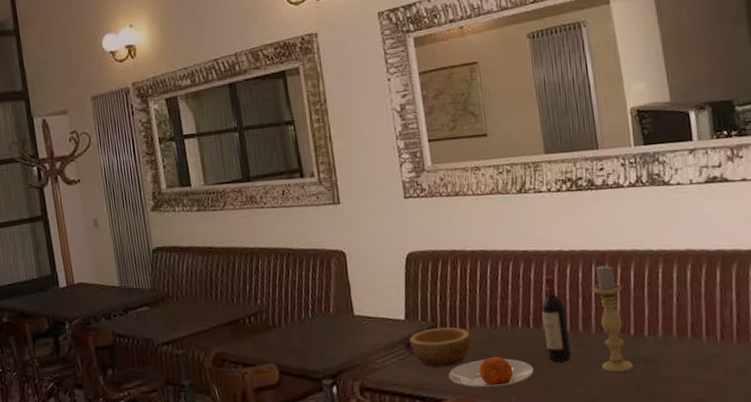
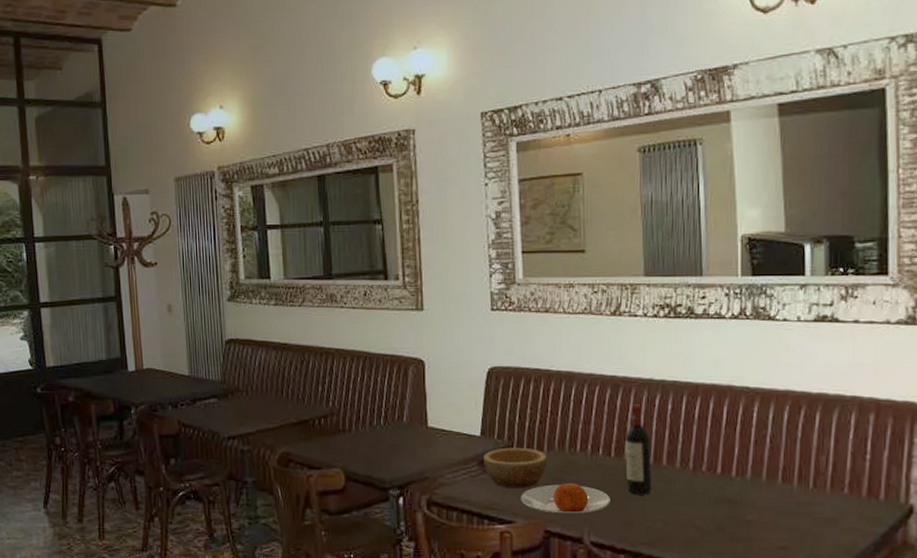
candle holder: present [592,264,634,373] -> none [680,397,717,511]

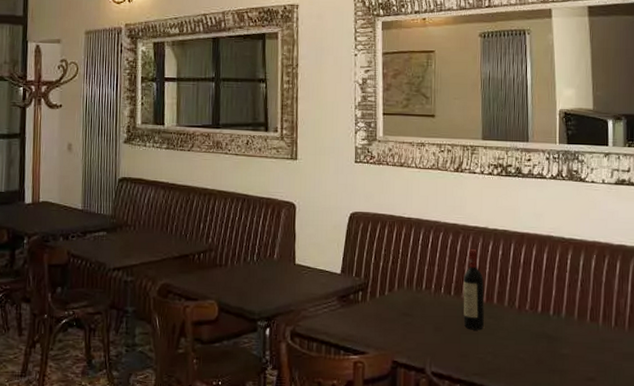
bowl: present [483,447,547,488] -> none [342,284,397,322]
plate: present [521,483,610,515] -> none [373,318,450,347]

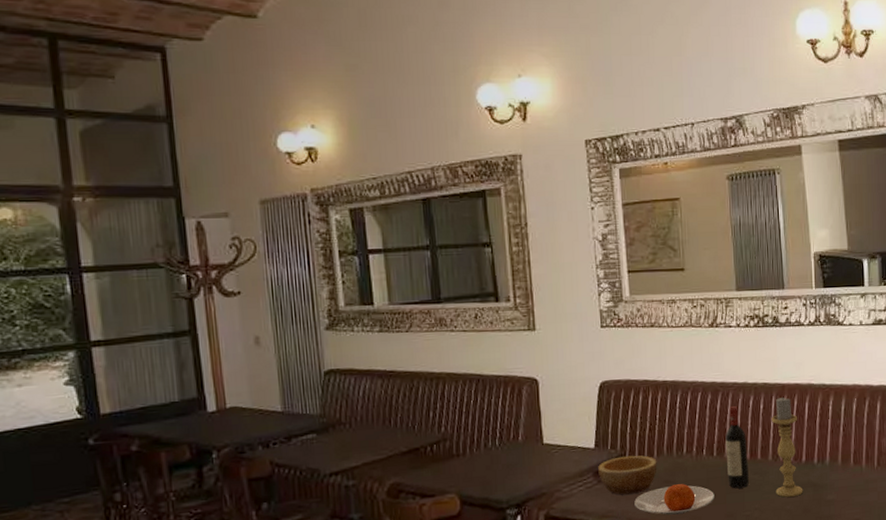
bowl: none [342,284,397,322] -> present [598,455,657,495]
plate: none [373,318,450,347] -> present [634,484,715,515]
candle holder: none [509,245,538,346] -> present [771,396,803,498]

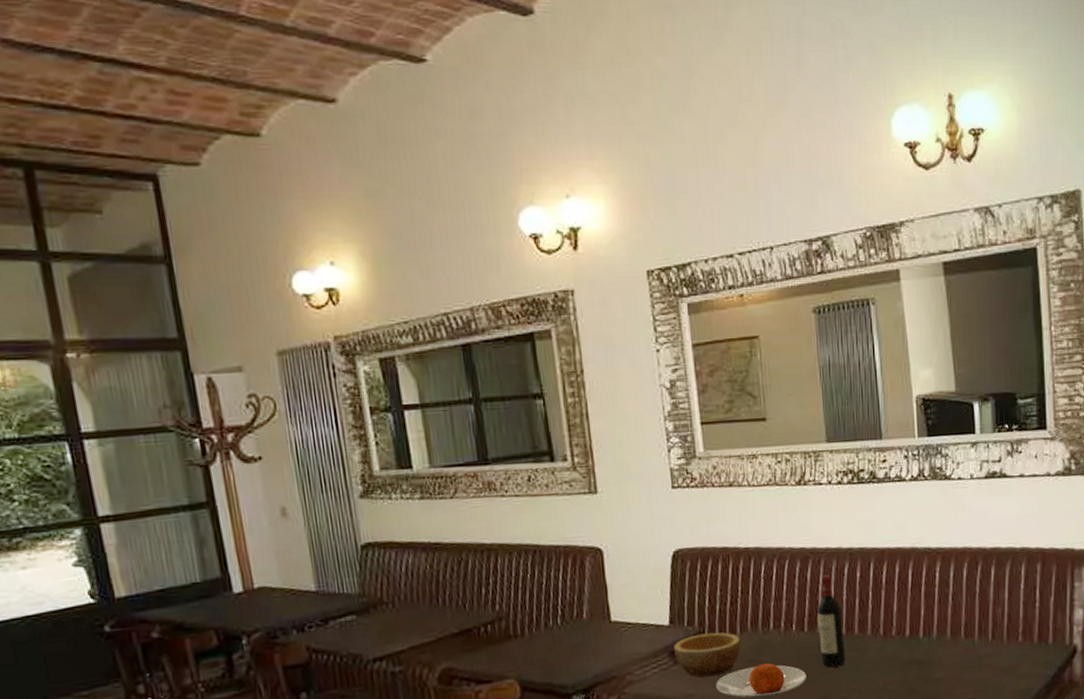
candle holder: present [771,396,803,498] -> none [869,563,908,677]

